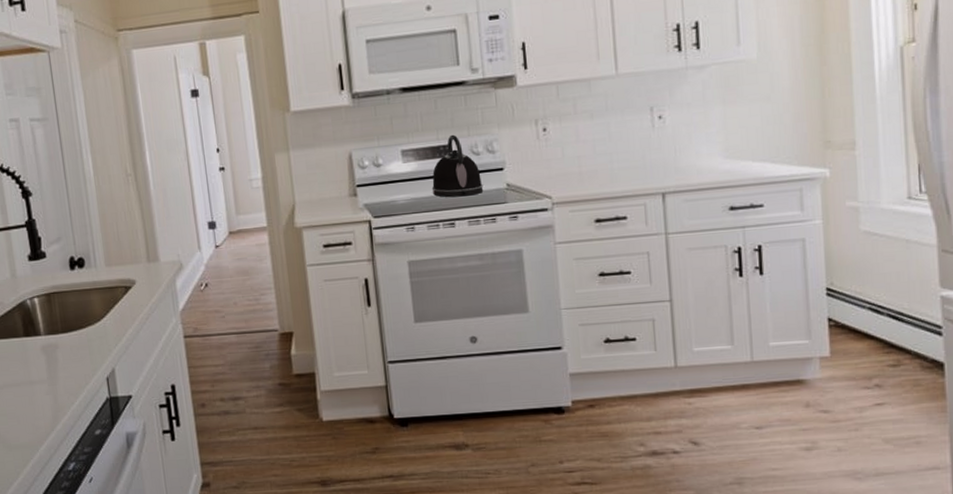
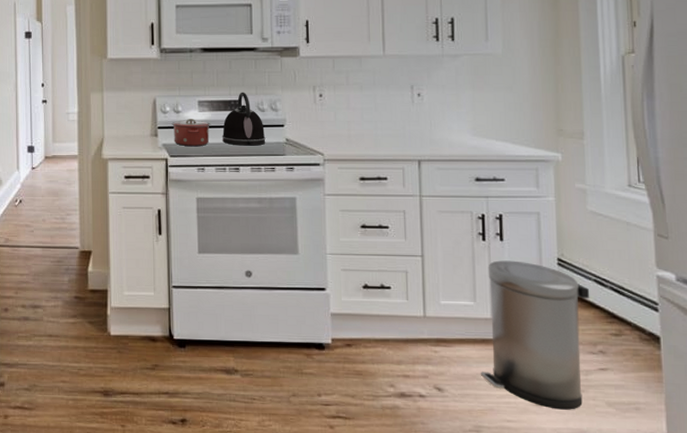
casserole: none [372,171,419,204] -> present [171,119,211,147]
pedal bin: none [740,295,864,452] -> present [480,260,590,410]

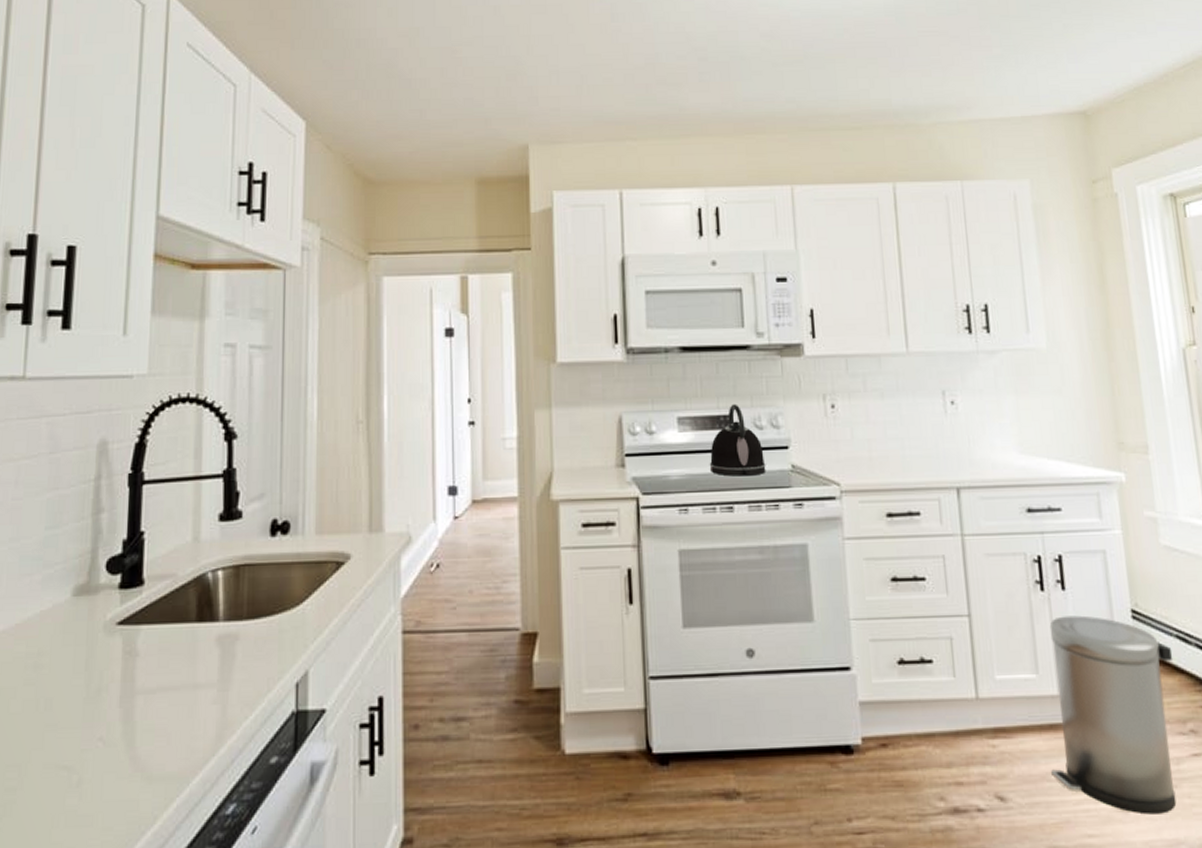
casserole: present [171,119,211,147] -> none [643,442,695,480]

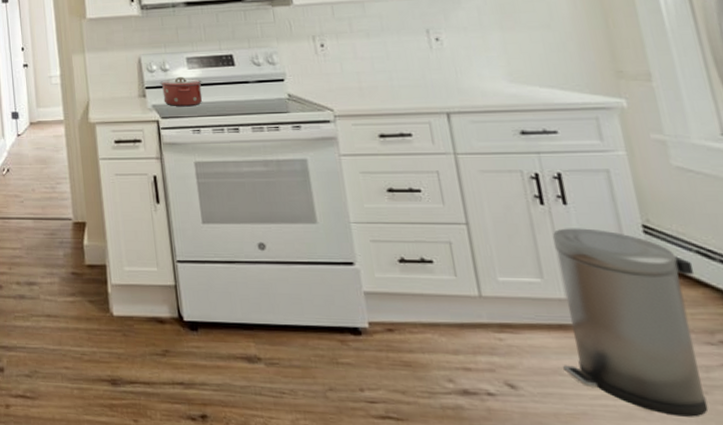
casserole: none [643,442,695,480] -> present [159,77,203,107]
kettle: present [709,403,766,477] -> none [215,45,266,104]

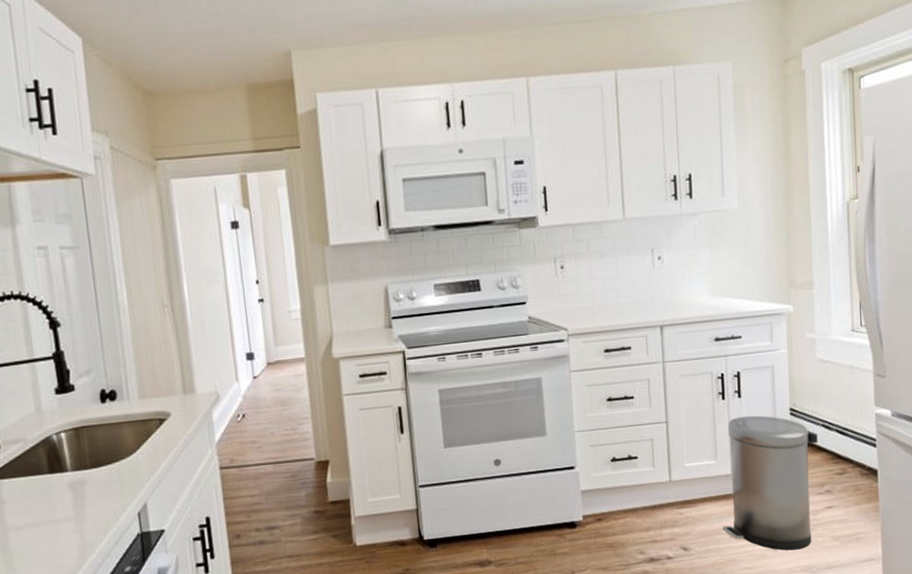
casserole: present [159,77,203,107] -> none [406,305,450,336]

